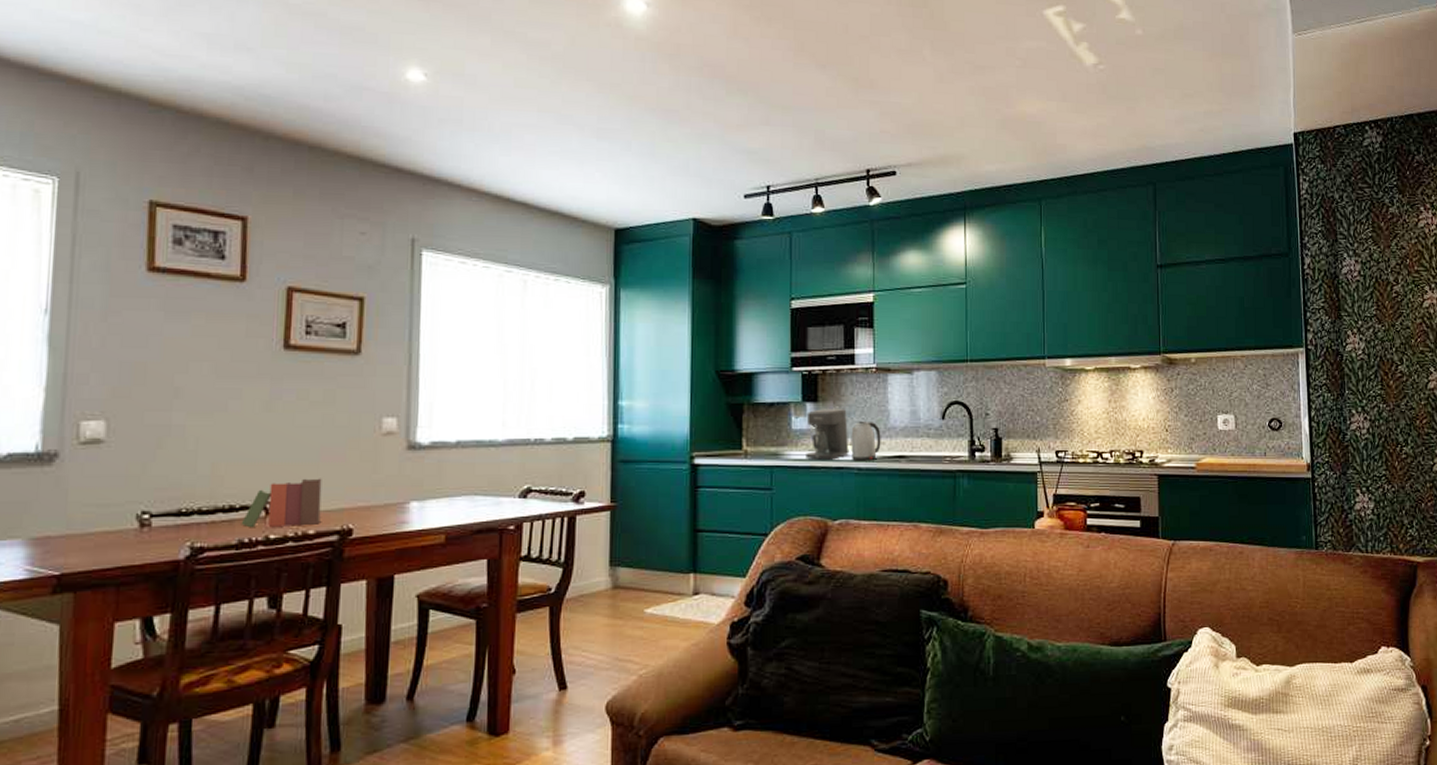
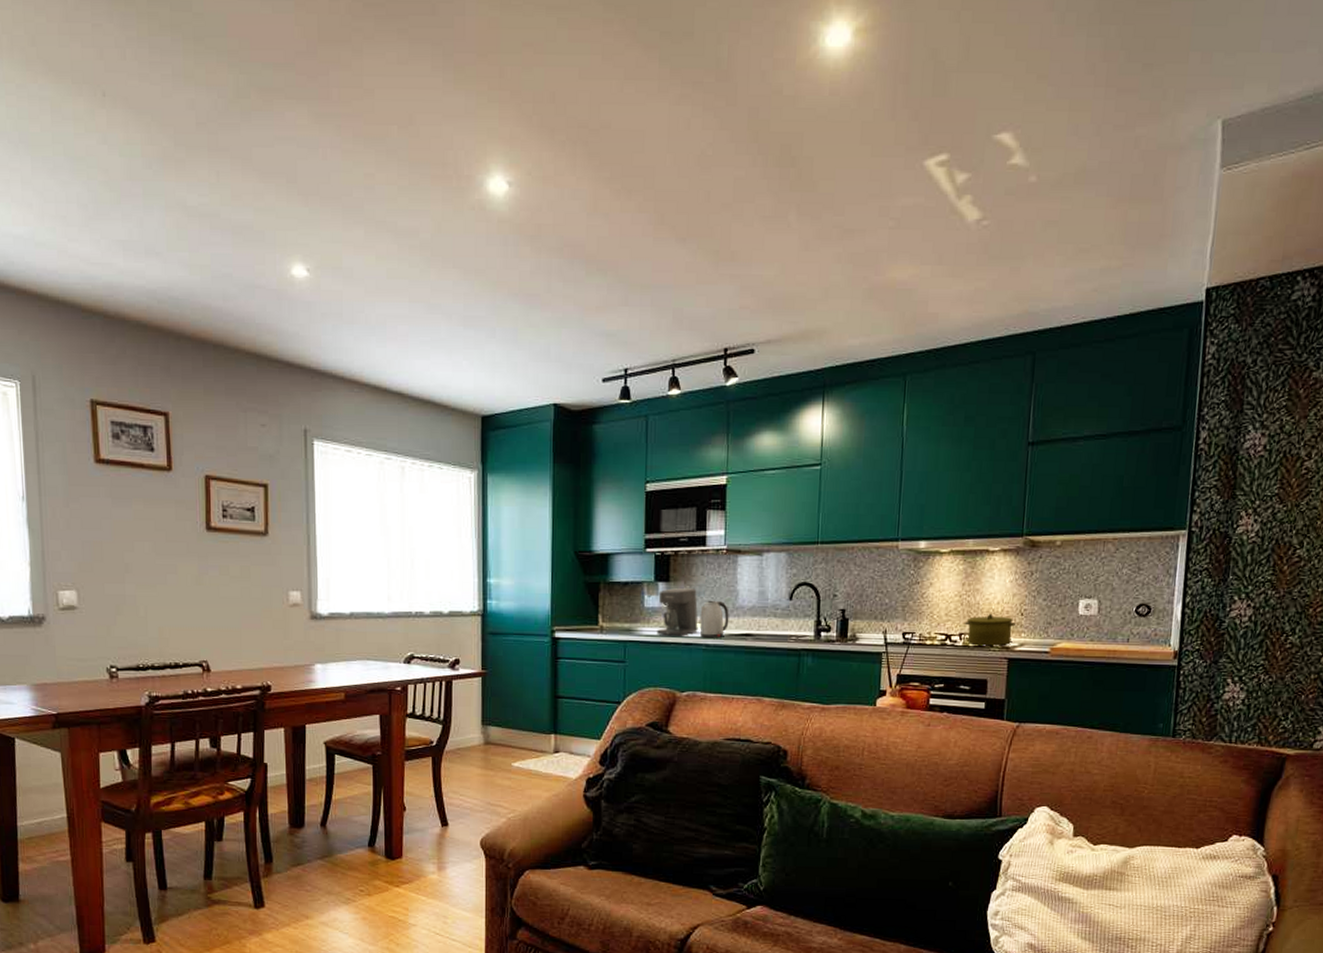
books: present [241,478,322,528] -> none [184,642,245,682]
cooking pot: none [1114,429,1163,463] -> present [964,613,1017,646]

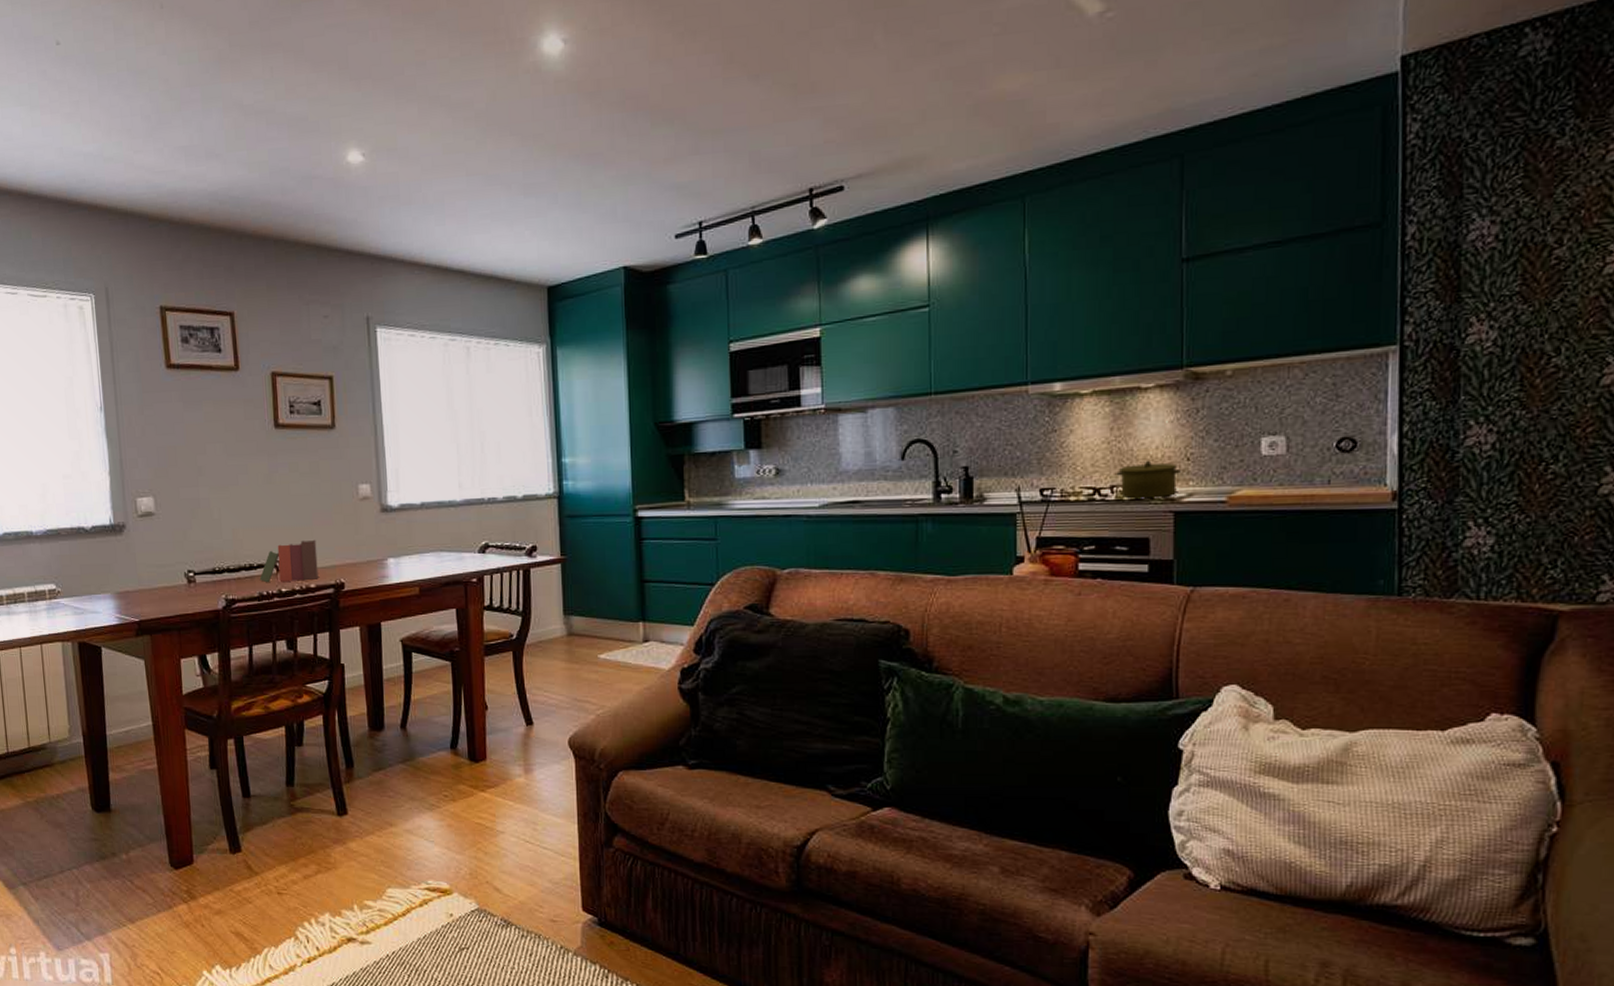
books: none [184,642,245,682] -> present [259,539,319,583]
coffee maker: present [656,588,698,636] -> none [749,454,797,508]
kettle: present [699,600,729,638] -> none [798,465,832,508]

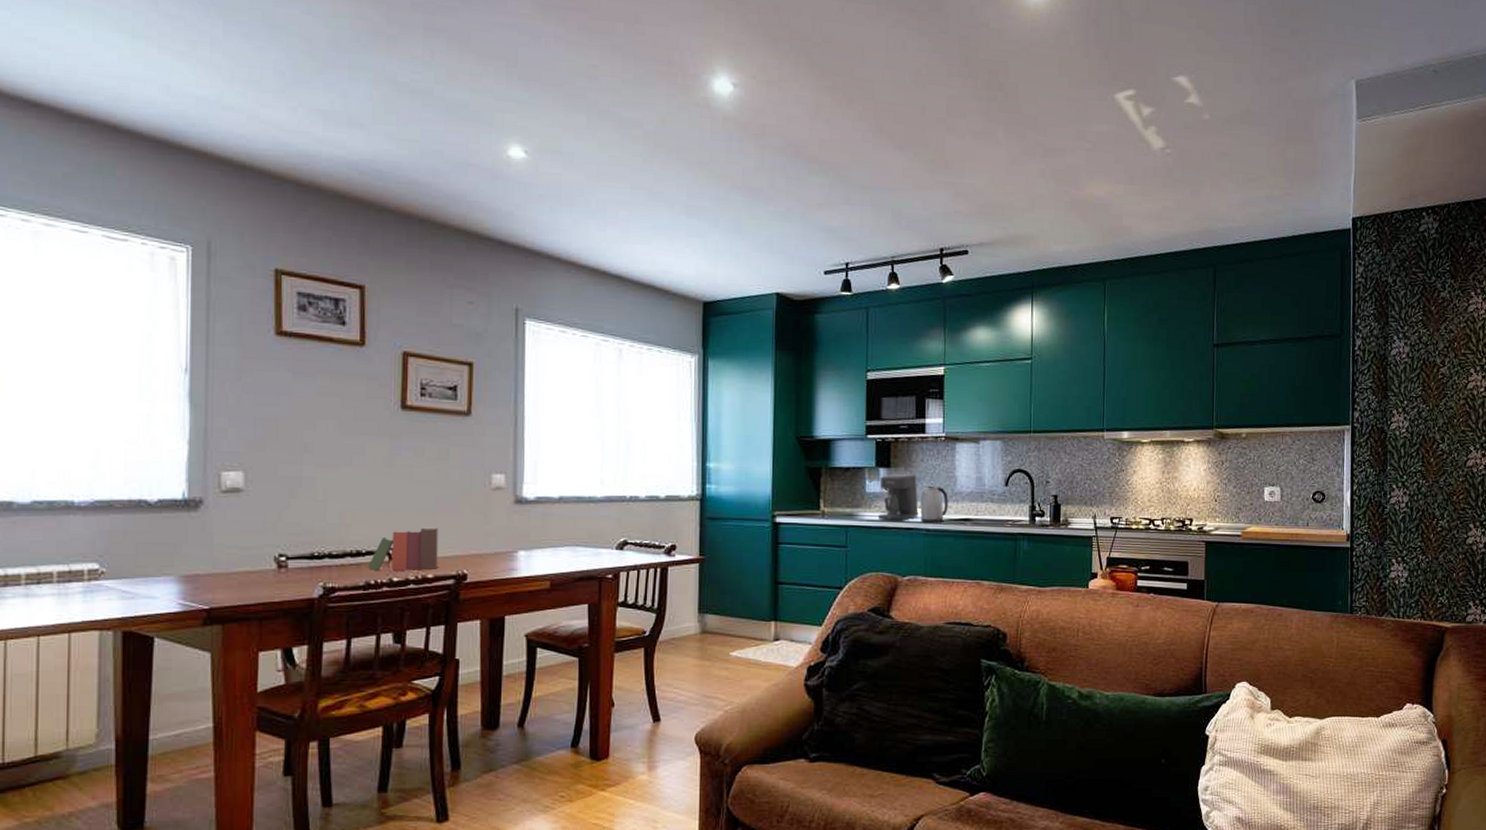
coffee maker: none [749,454,797,508] -> present [877,474,919,521]
kettle: none [798,465,832,508] -> present [920,485,949,523]
cooking pot: present [1116,460,1182,499] -> none [1166,499,1211,530]

